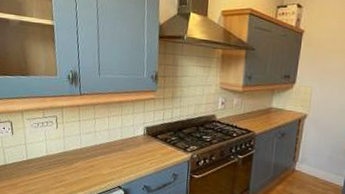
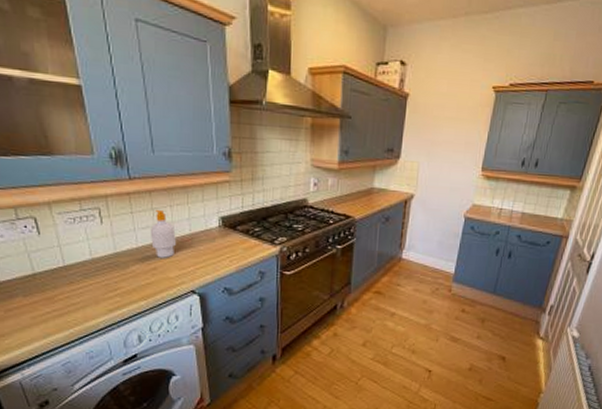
soap bottle: none [91,119,110,158] -> present [150,209,176,258]

